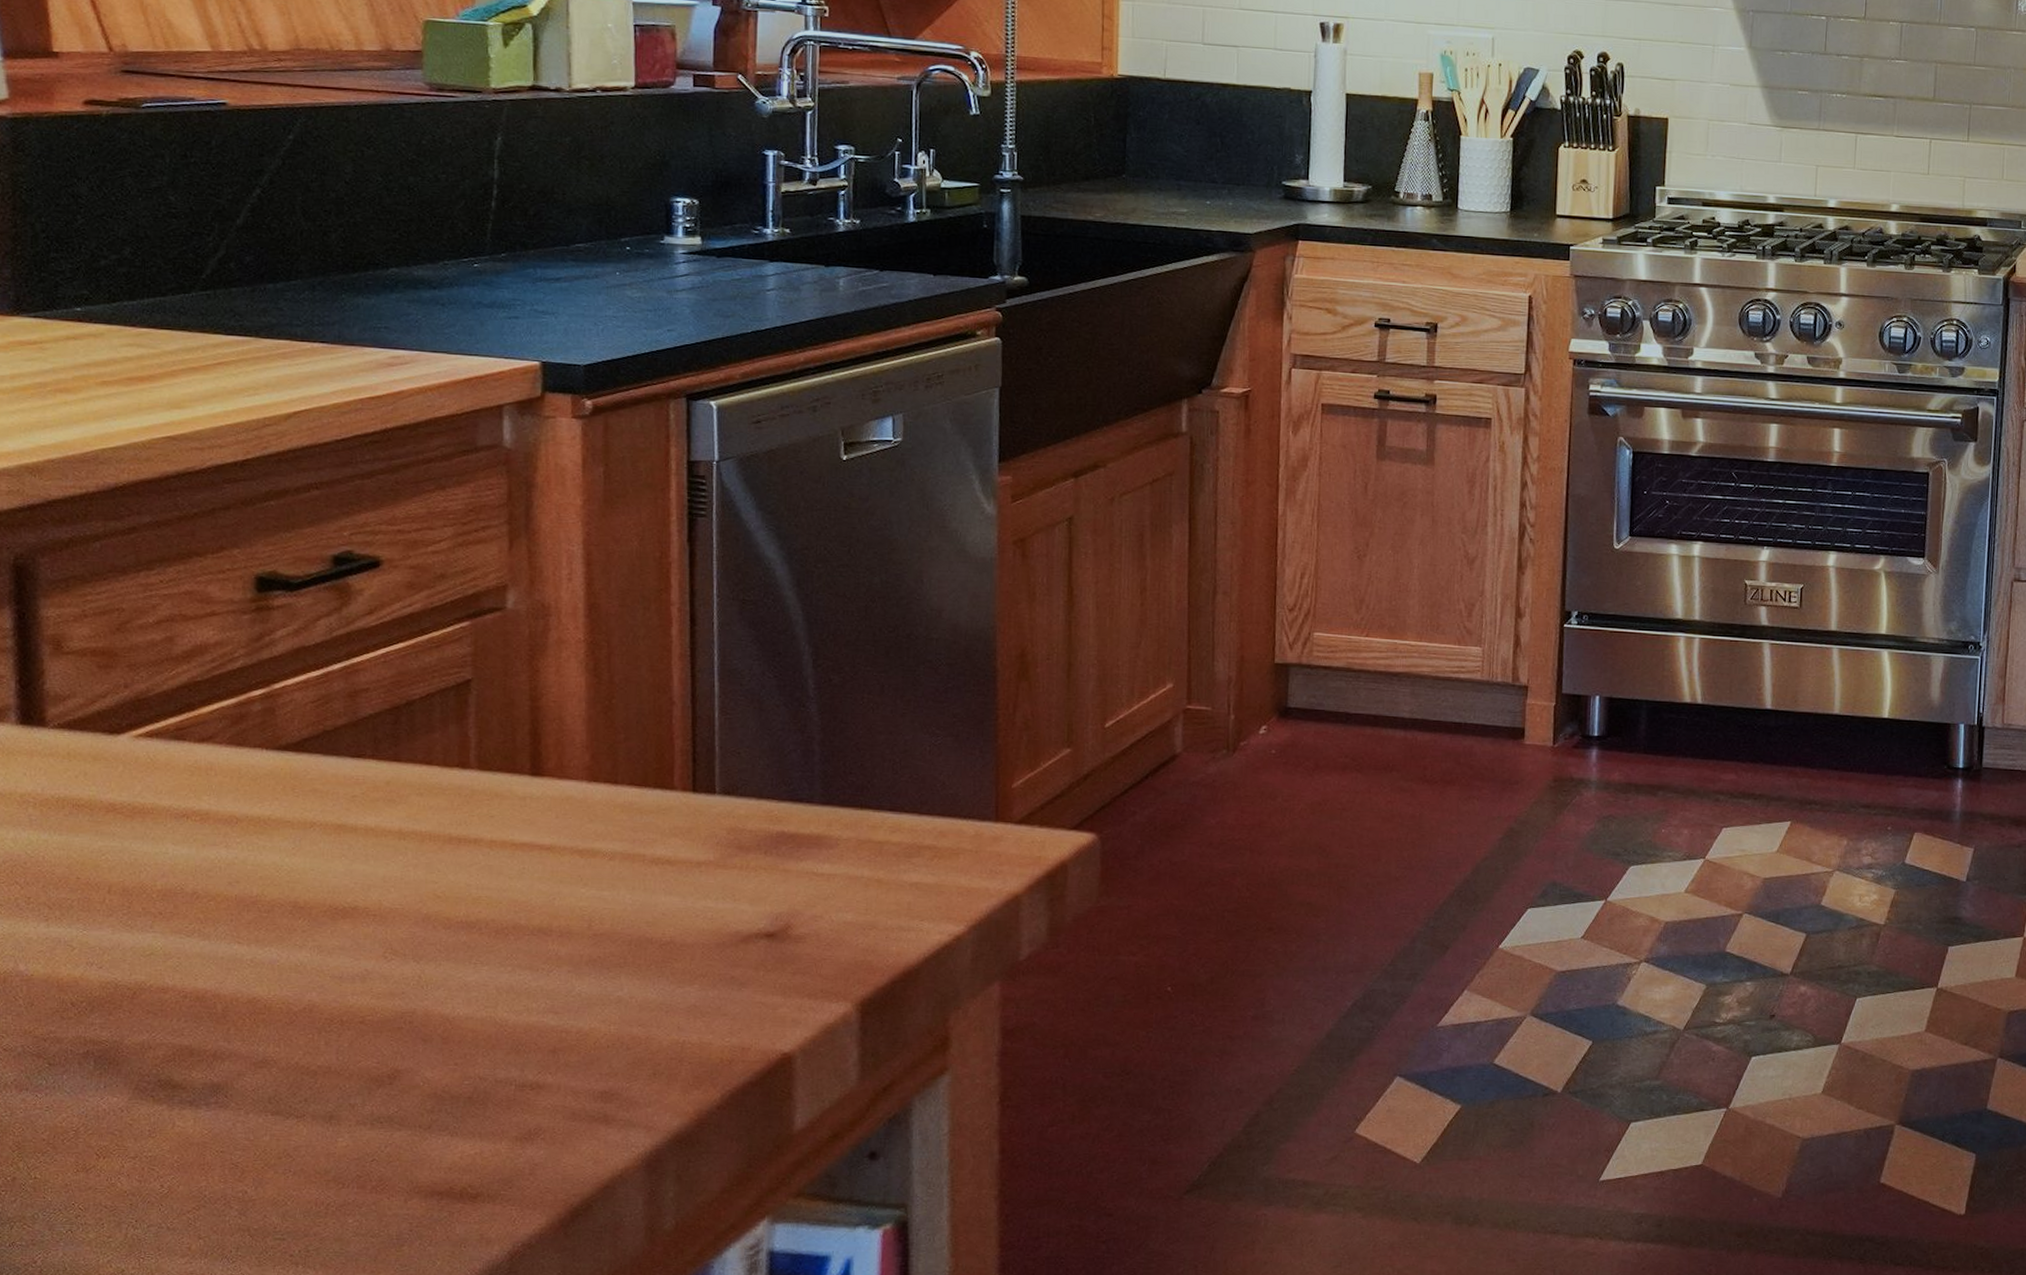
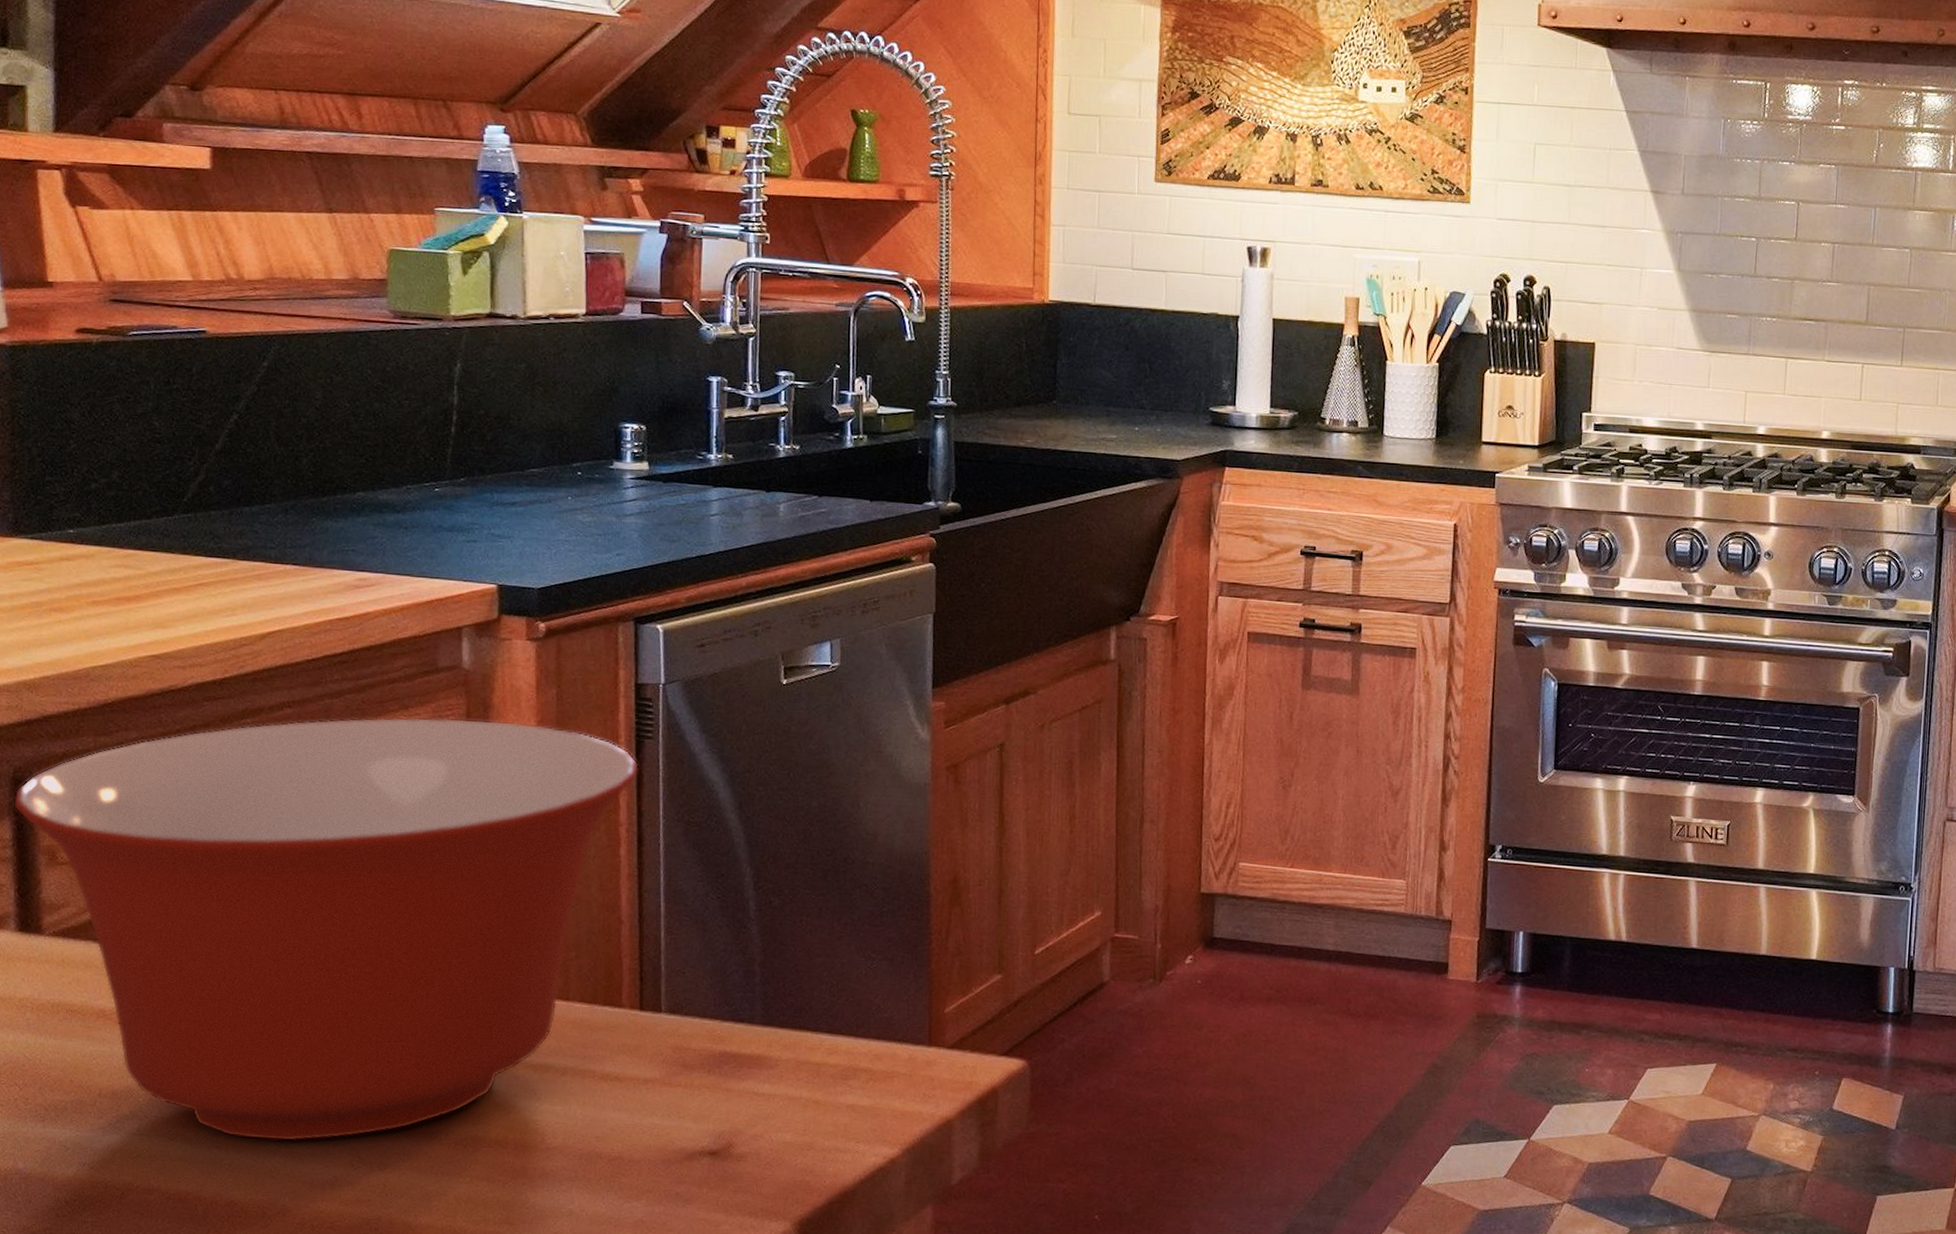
mixing bowl: none [14,497,691,935] -> present [13,717,639,1142]

